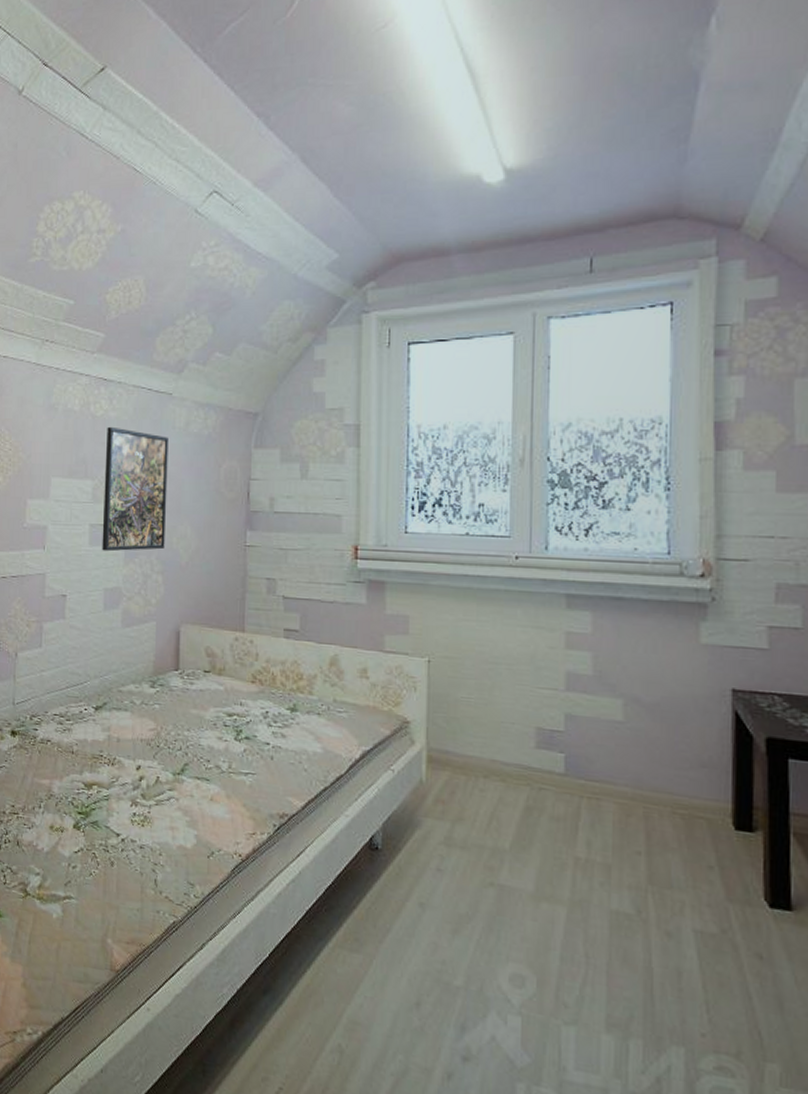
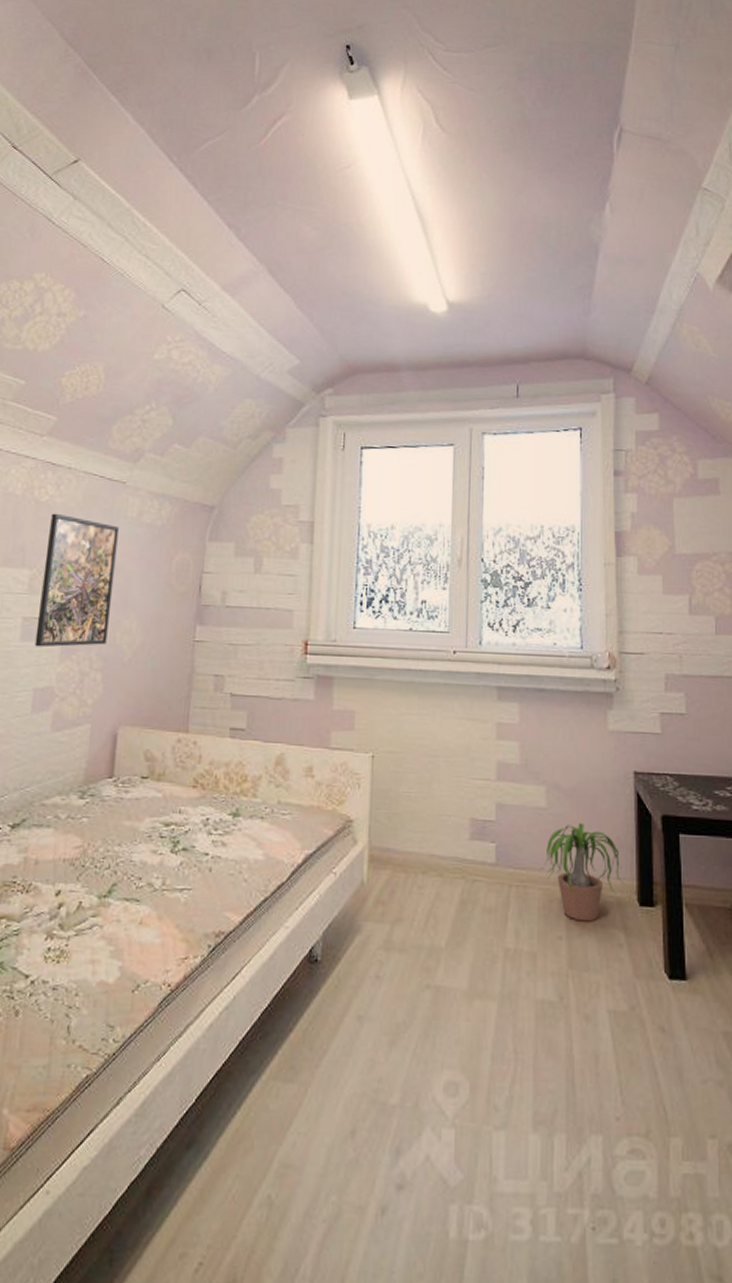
potted plant: none [615,739,717,841] -> present [540,822,625,922]

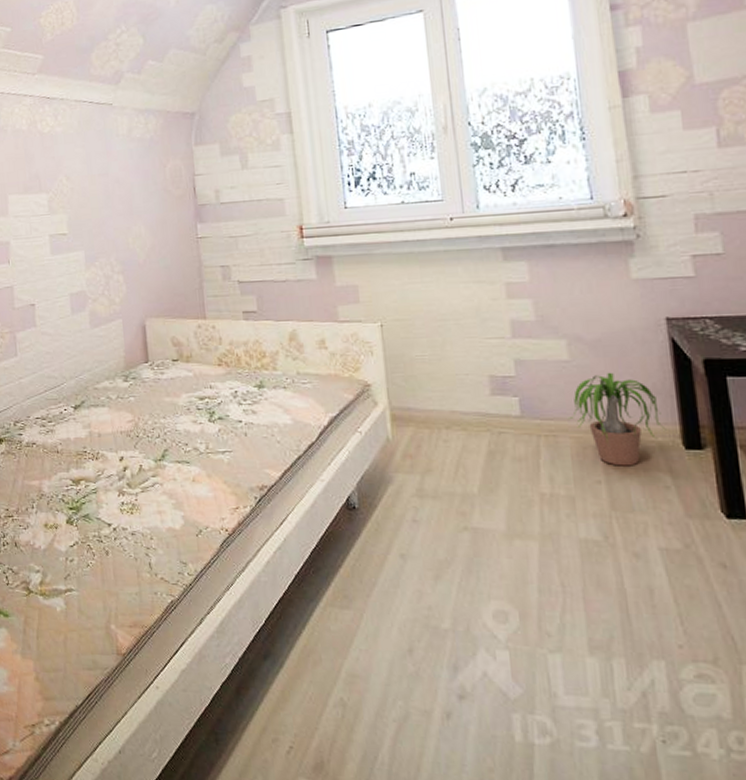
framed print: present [34,513,119,648] -> none [55,141,122,259]

